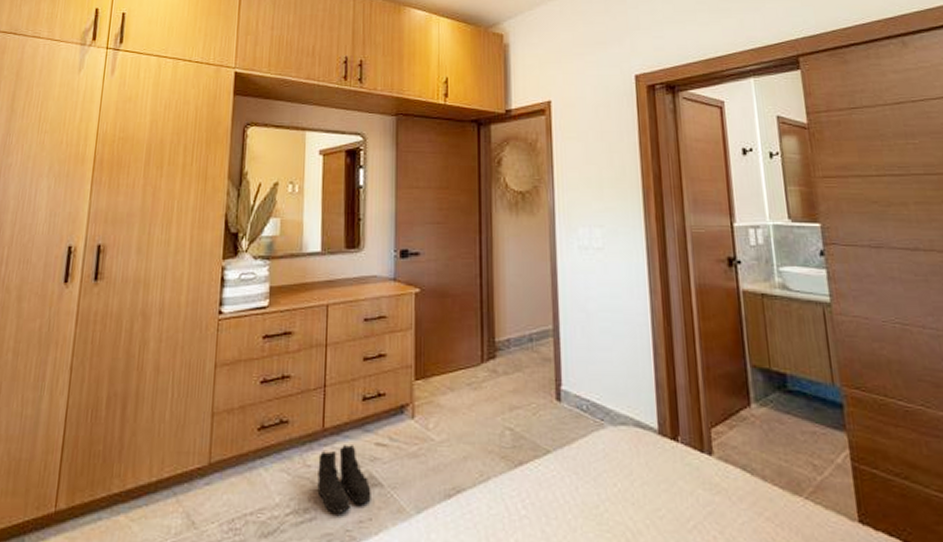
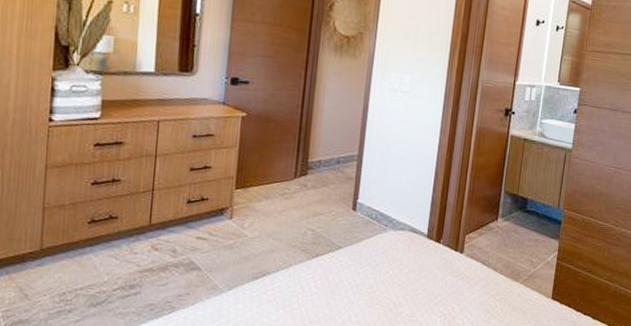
boots: present [317,445,371,513] -> none [142,238,191,289]

